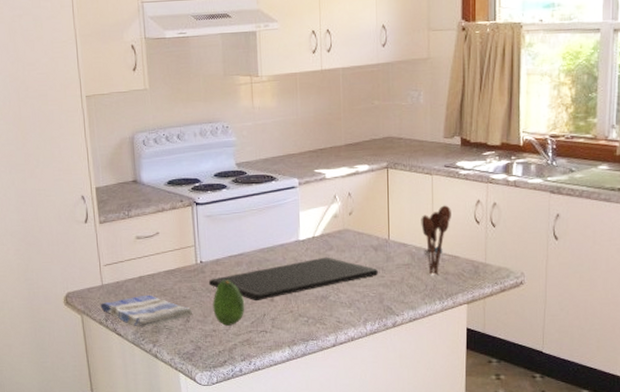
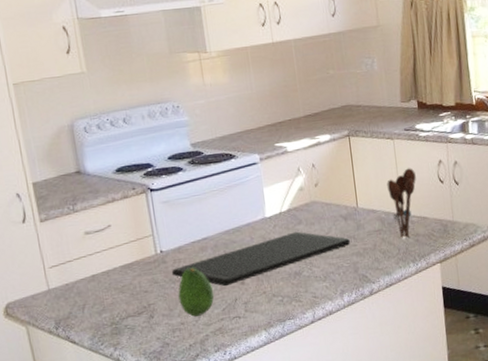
dish towel: present [101,294,193,327] -> none [49,293,157,332]

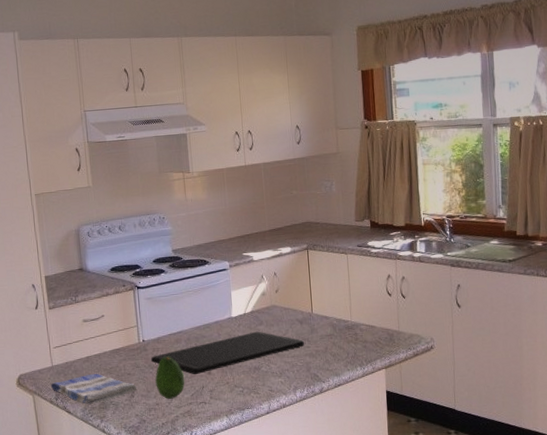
dish towel: none [49,293,157,332] -> present [51,373,137,404]
utensil holder: present [387,168,416,238] -> none [339,280,366,344]

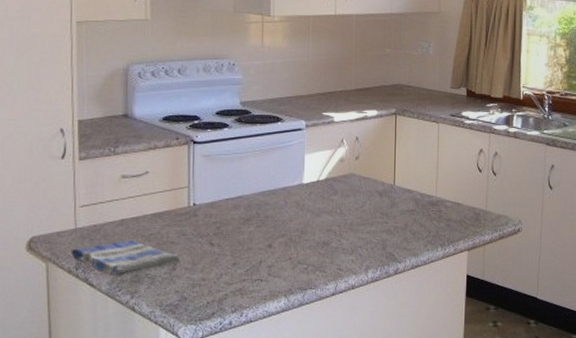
cutting board: present [150,331,304,375] -> none [201,201,382,248]
fruit: present [155,355,185,399] -> none [204,223,240,274]

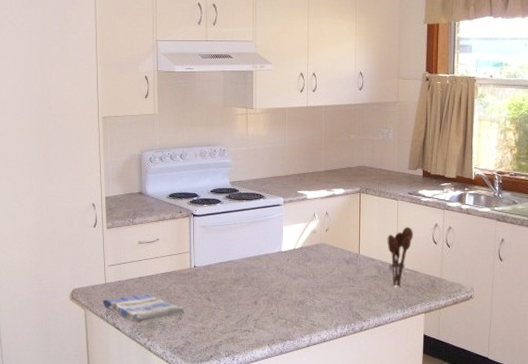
utensil holder: none [426,153,456,221] -> present [387,227,413,287]

